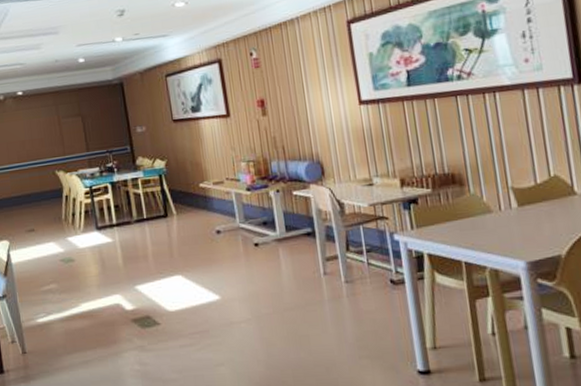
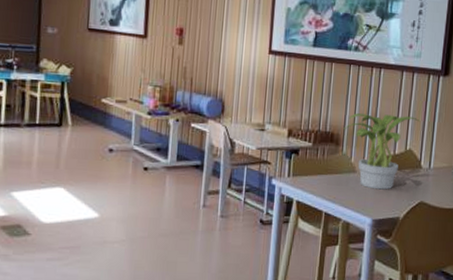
potted plant: none [465,138,560,228] -> present [343,113,420,190]

